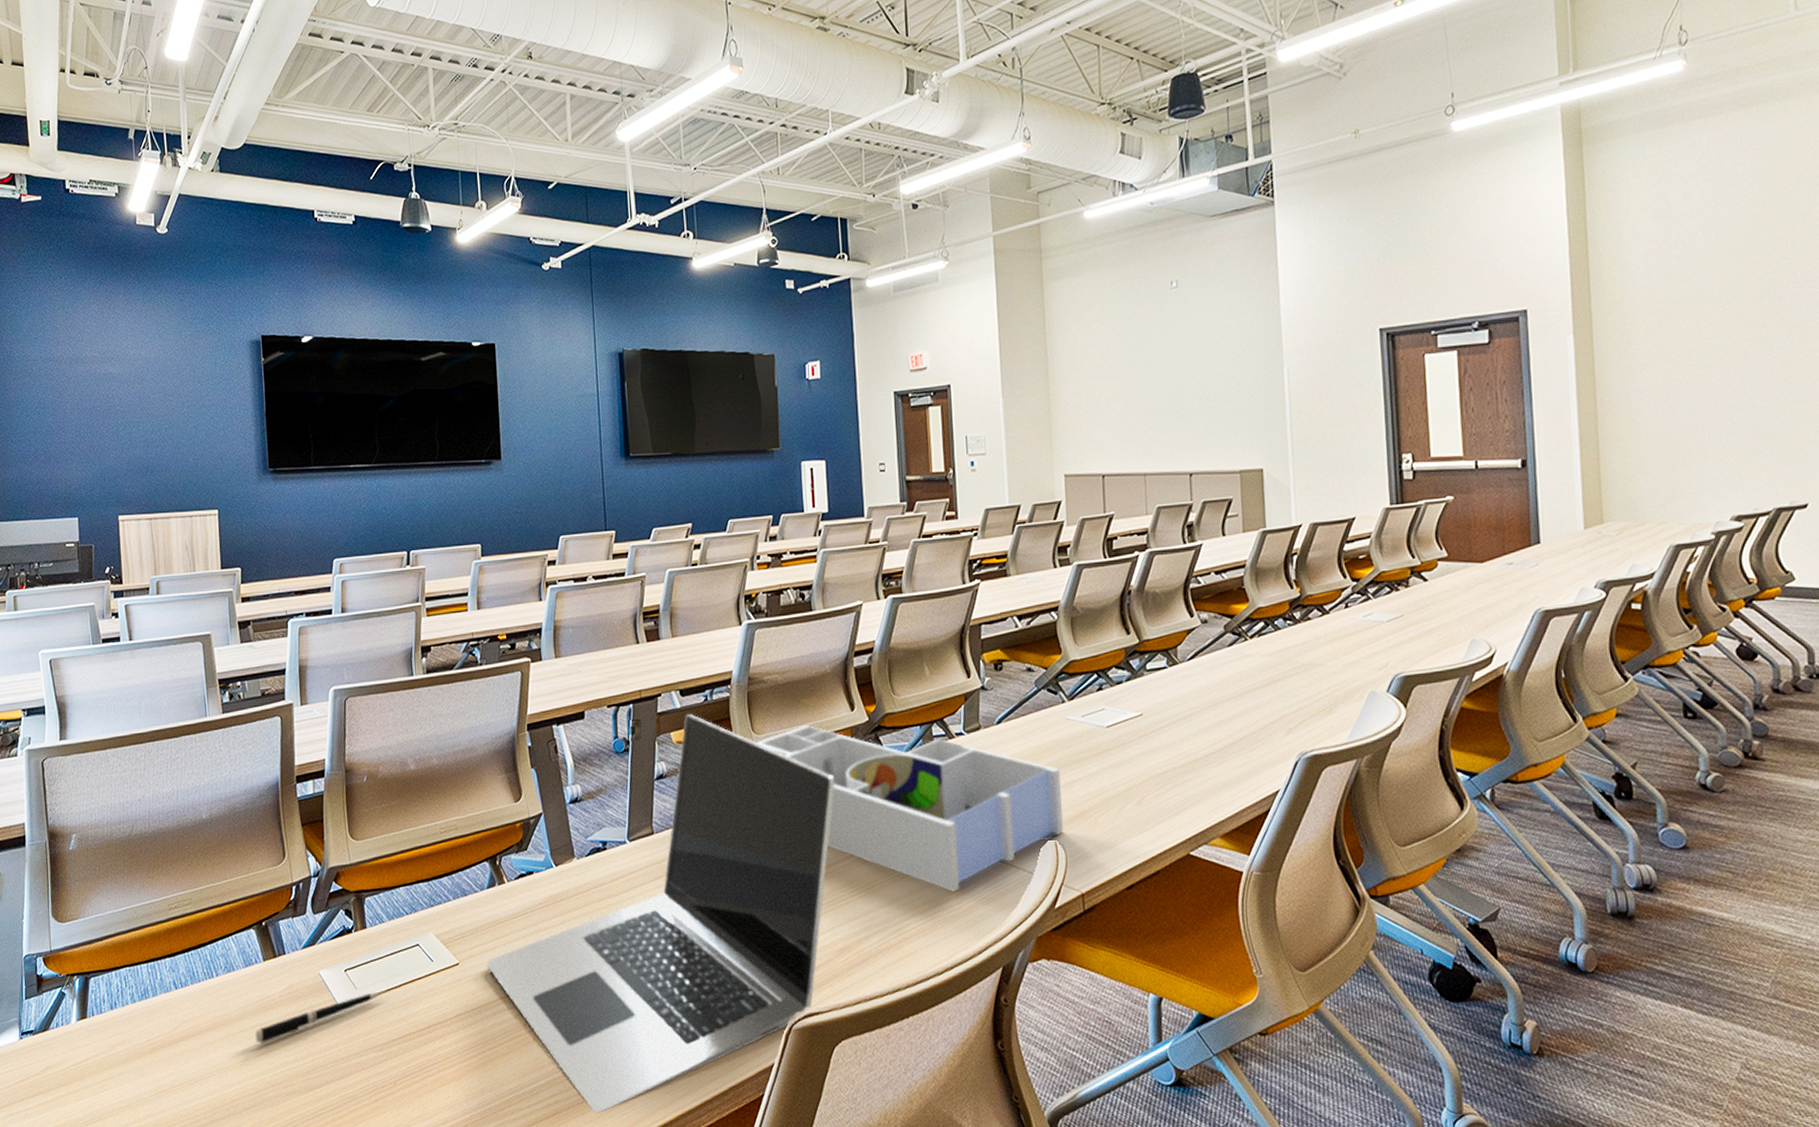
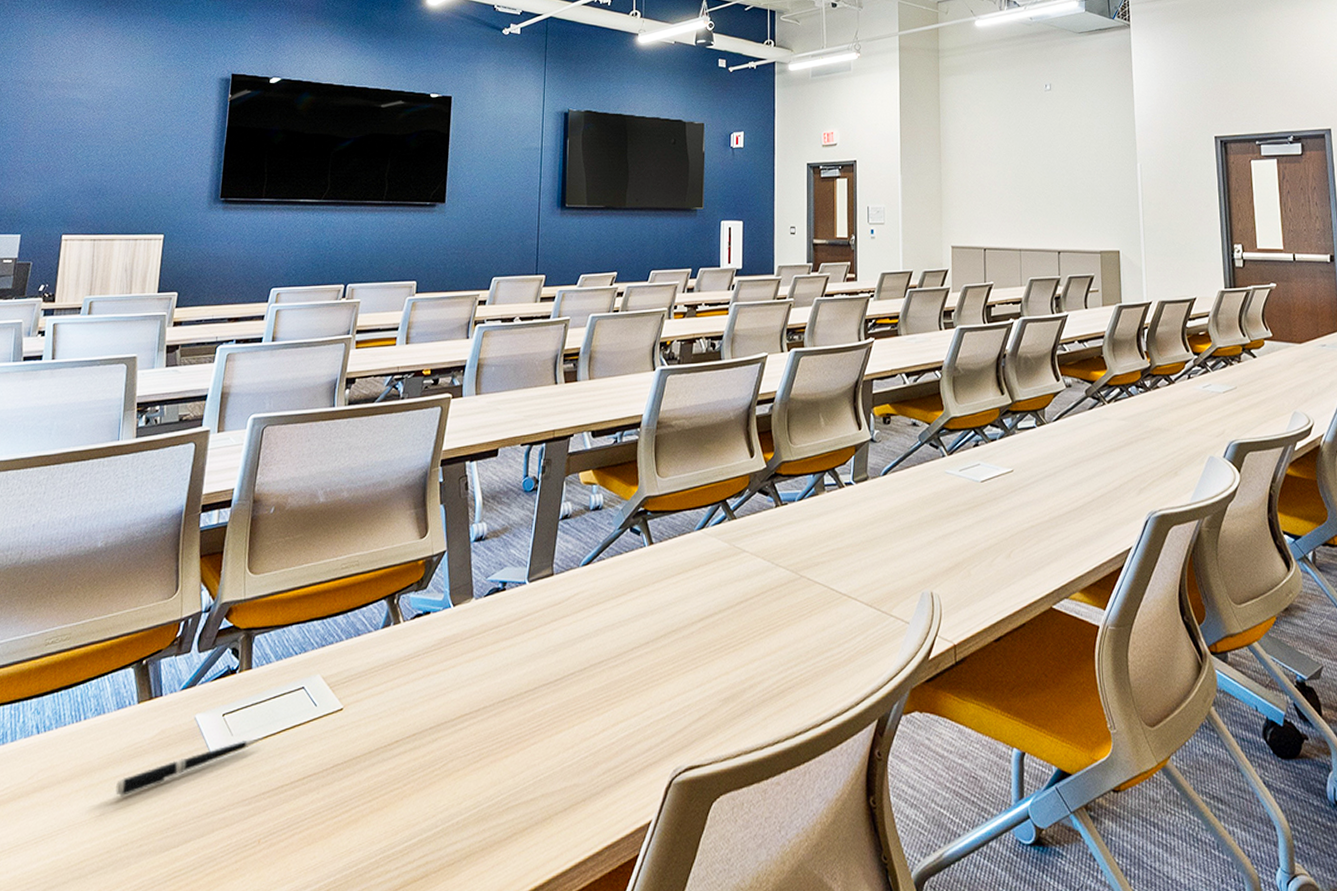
laptop: present [486,714,835,1113] -> none [371,455,731,876]
desk organizer: present [755,725,1063,892] -> none [659,470,939,641]

